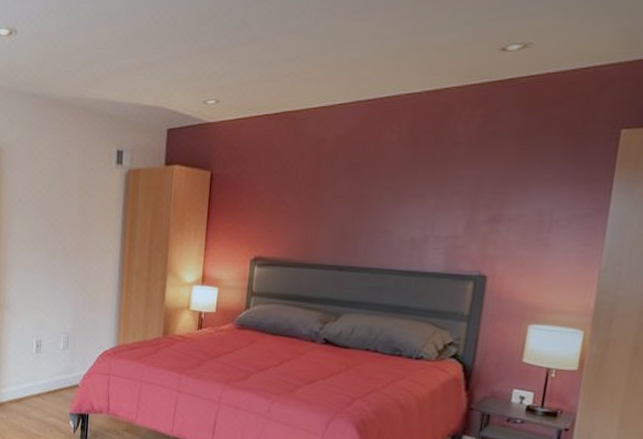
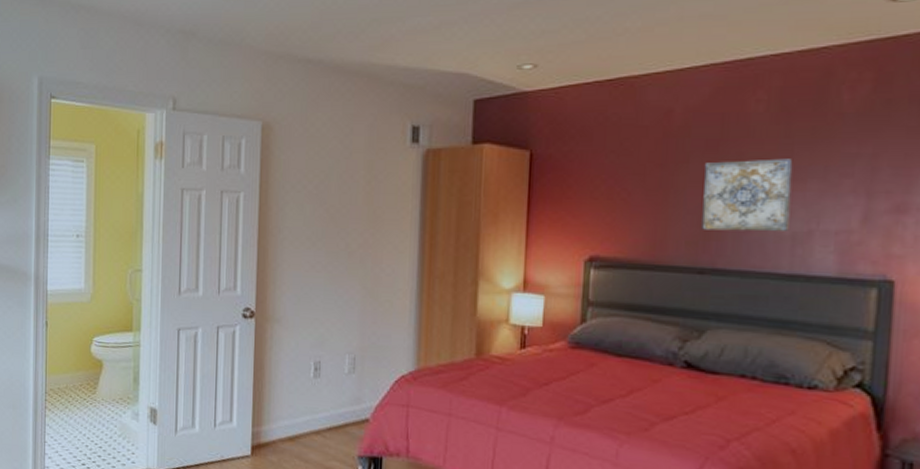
wall art: none [342,179,416,237] -> present [701,158,793,232]

